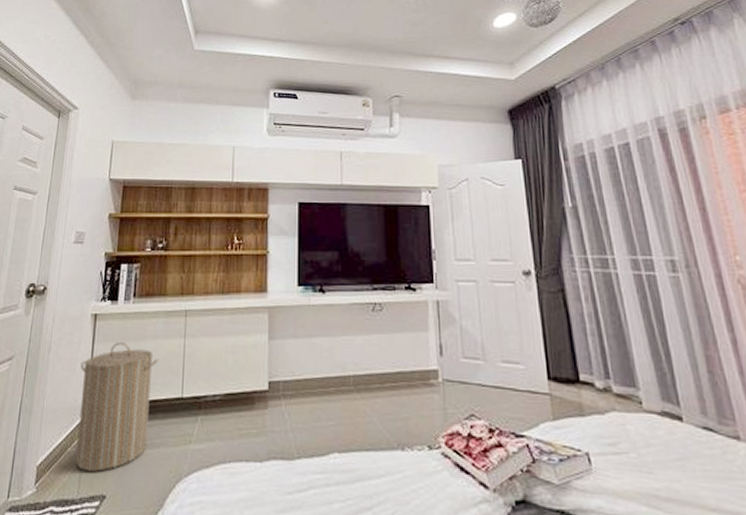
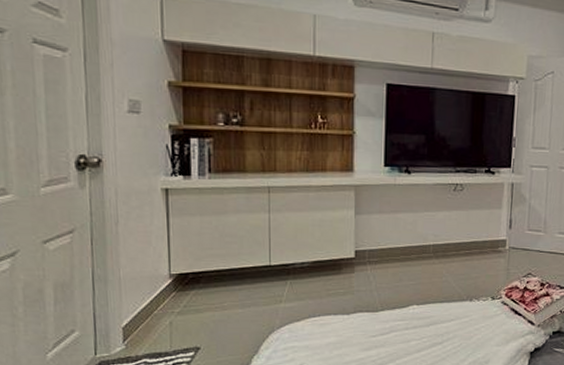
laundry hamper: present [75,341,159,472] -> none [156,215,243,329]

